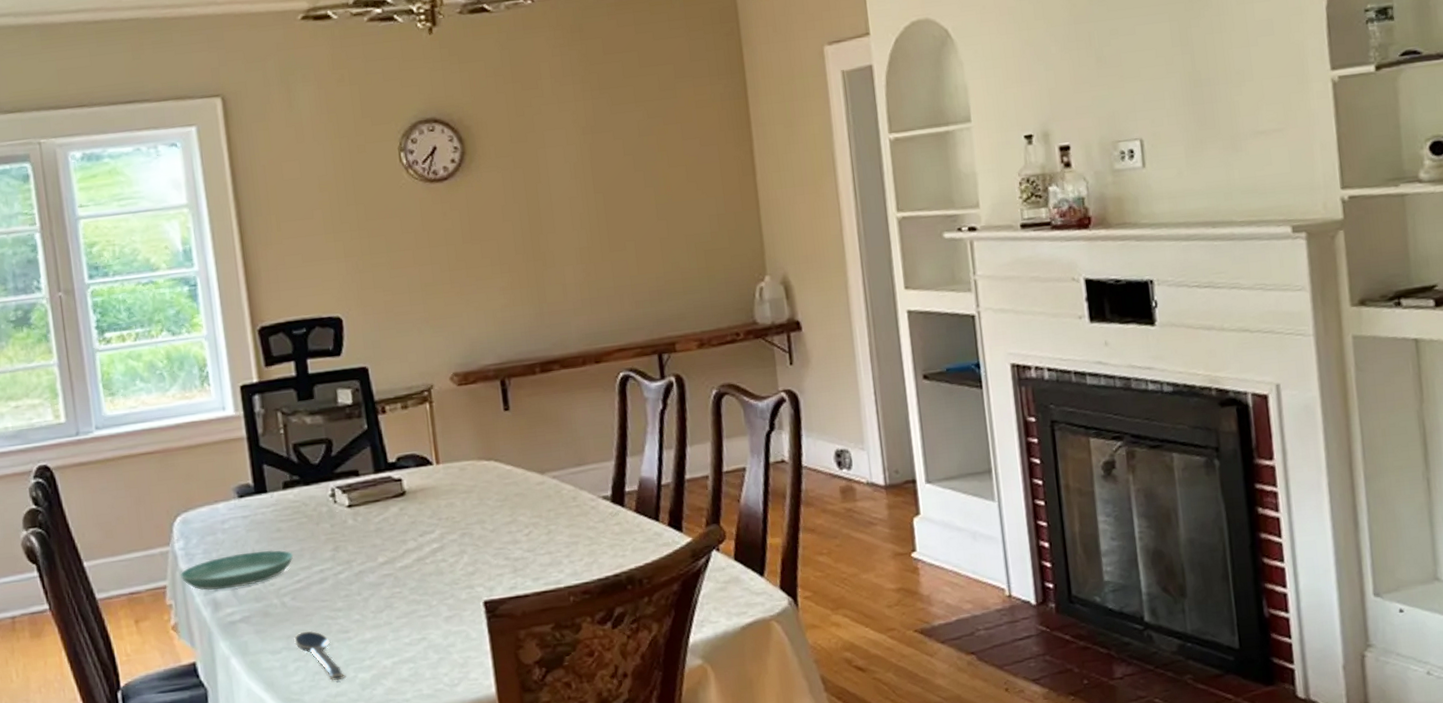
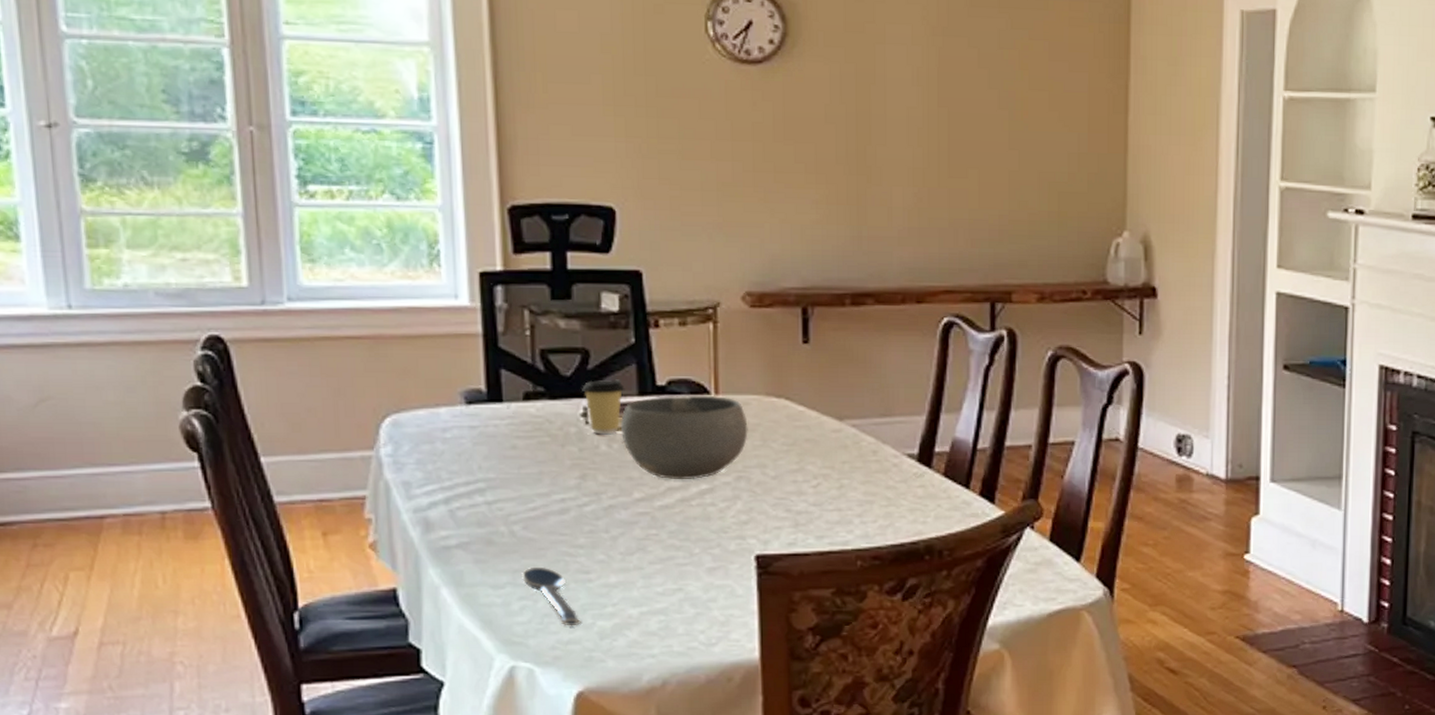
saucer: present [180,550,294,590] -> none [384,469,530,508]
coffee cup: none [328,461,363,511] -> present [582,379,625,435]
bowl: none [361,465,467,543] -> present [620,395,748,479]

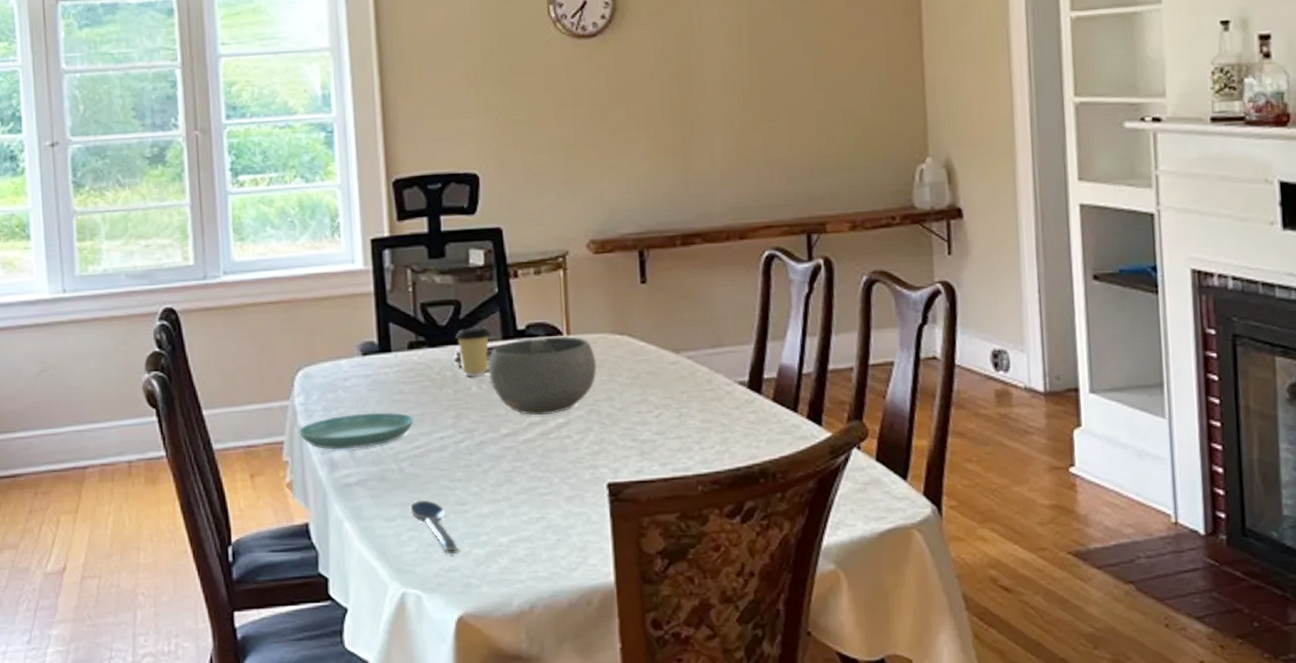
saucer: none [384,469,530,508] -> present [298,412,414,450]

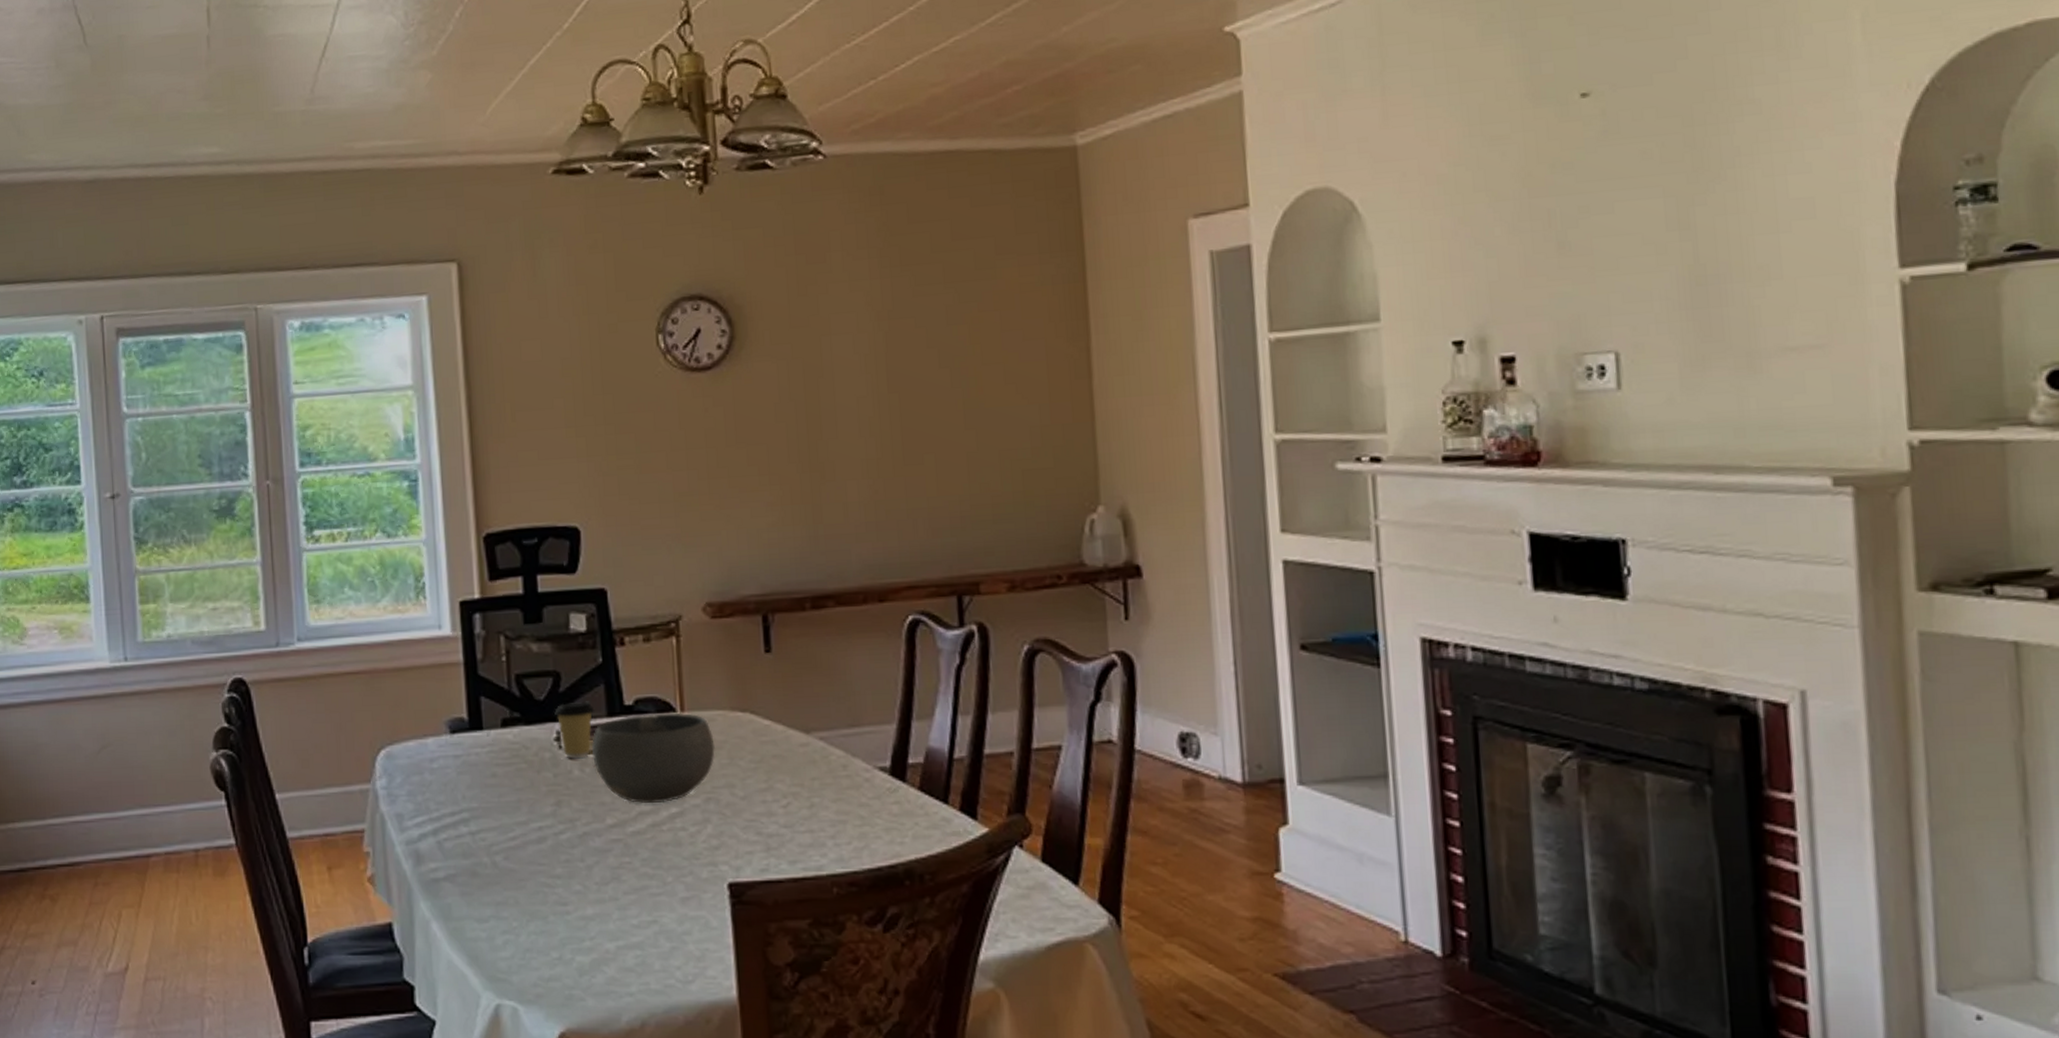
saucer: present [298,412,414,450] -> none [380,798,509,840]
spoon: present [409,500,460,555] -> none [504,898,561,962]

